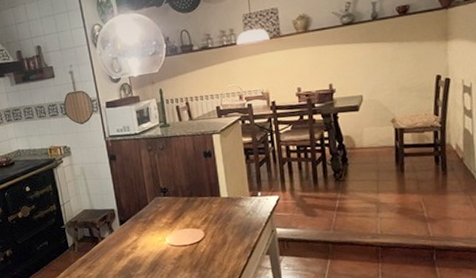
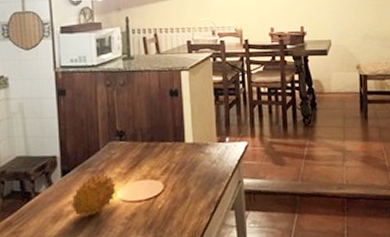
fruit: none [129,223,165,258] -> present [71,174,116,218]

